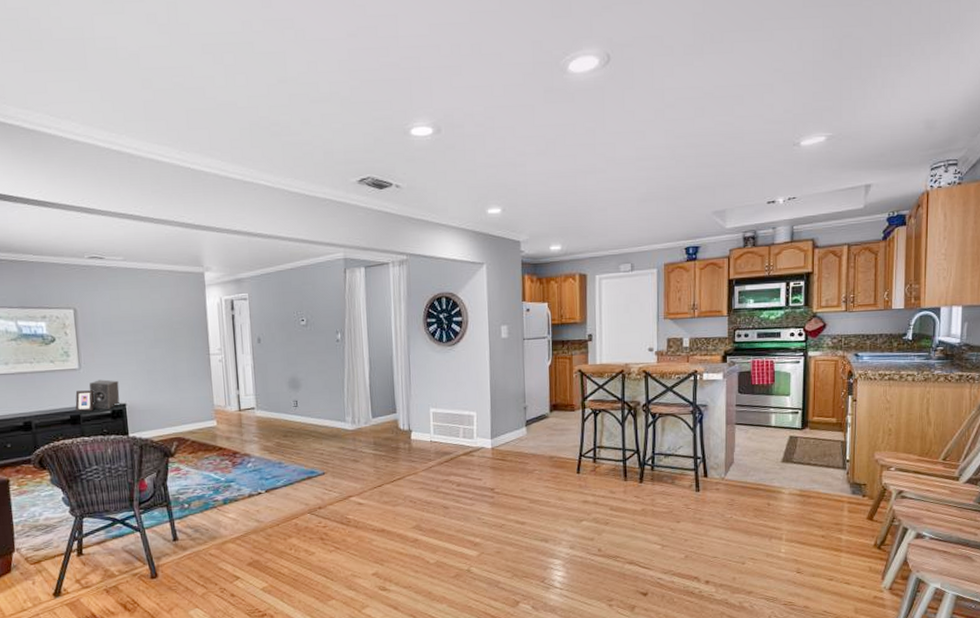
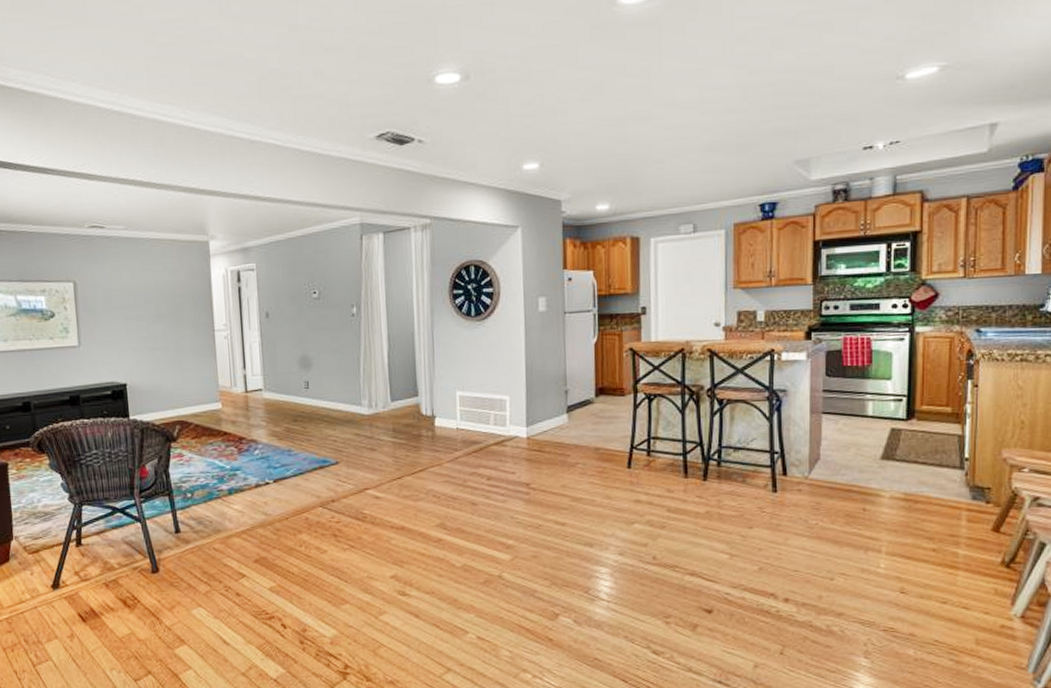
picture frame: present [75,390,95,412] -> none [74,369,95,392]
studio monitor: present [89,379,120,410] -> none [88,357,120,391]

